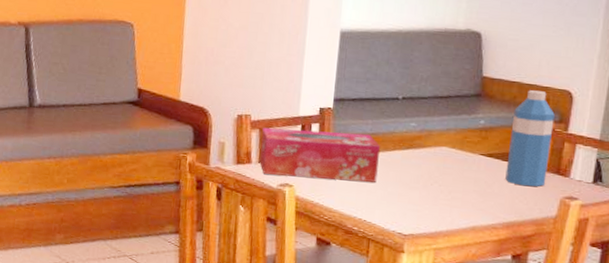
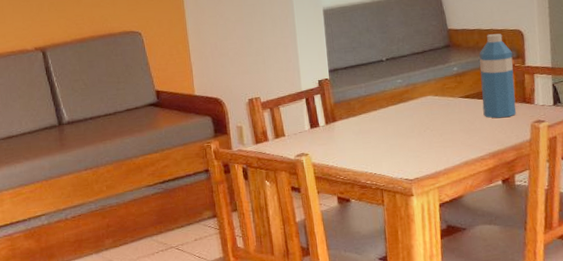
tissue box: present [259,127,380,183] -> none [272,97,379,148]

